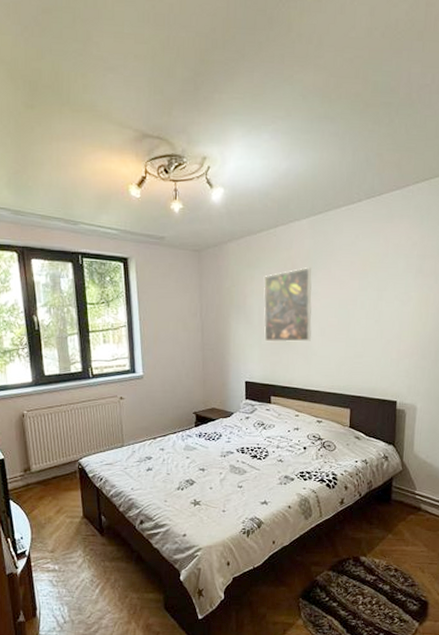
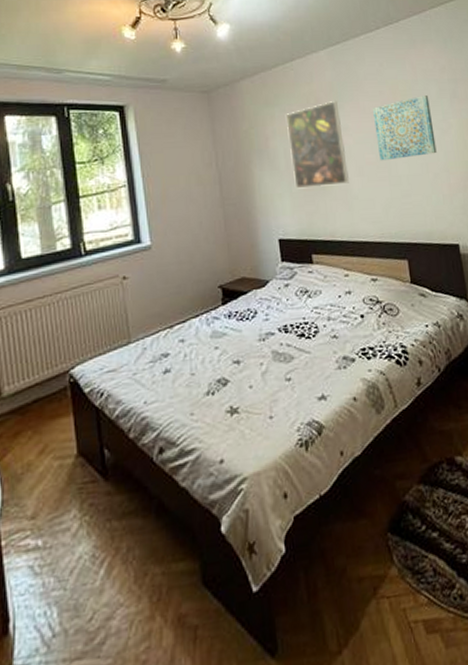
wall art: none [341,268,396,325] -> present [372,94,437,161]

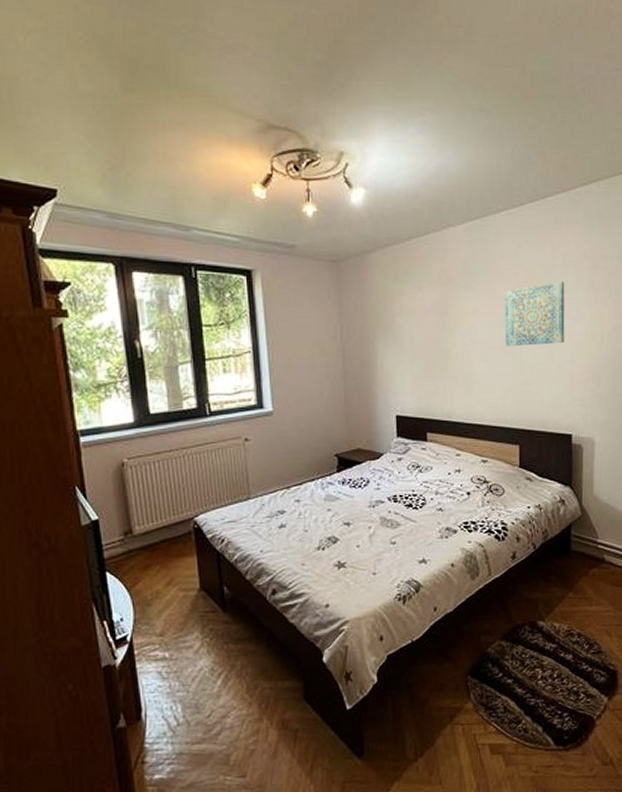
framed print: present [285,101,349,189] -> none [414,281,472,369]

